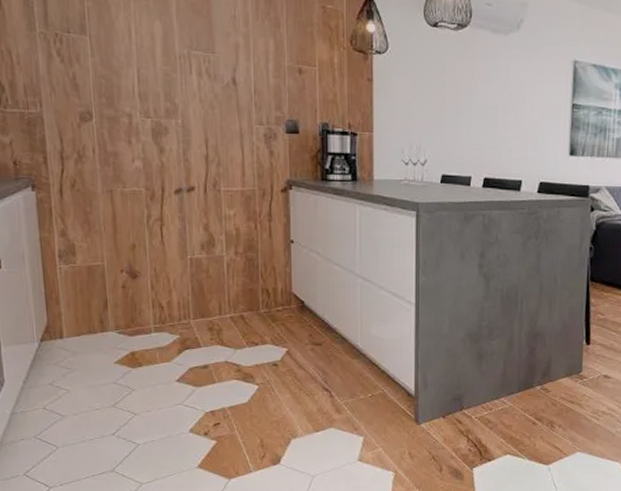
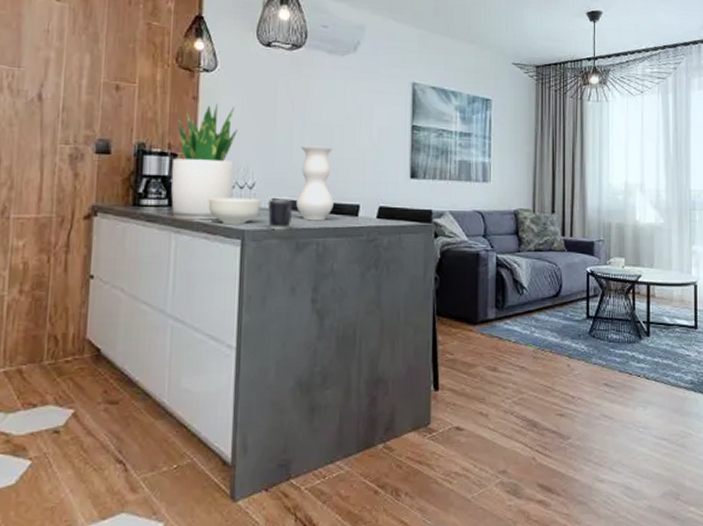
planter: none [353,85,409,194] -> present [171,104,237,220]
bowl: none [386,173,433,198] -> present [208,197,261,225]
mug: none [439,174,461,203] -> present [268,198,293,231]
vase: none [464,125,498,195] -> present [296,146,334,221]

